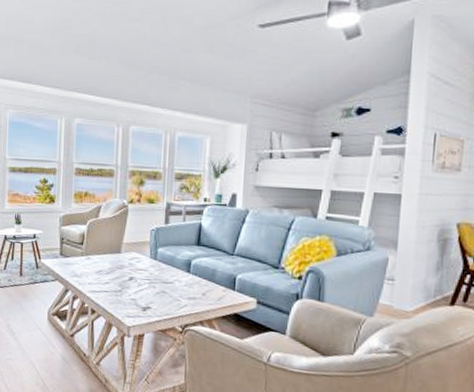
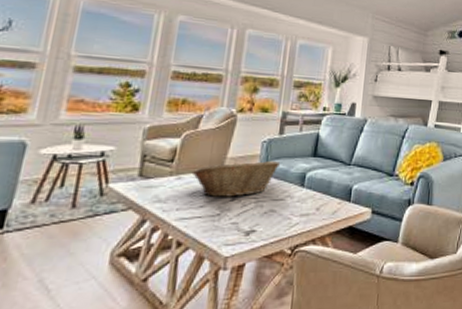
fruit basket: none [97,247,167,277] -> present [191,160,280,197]

